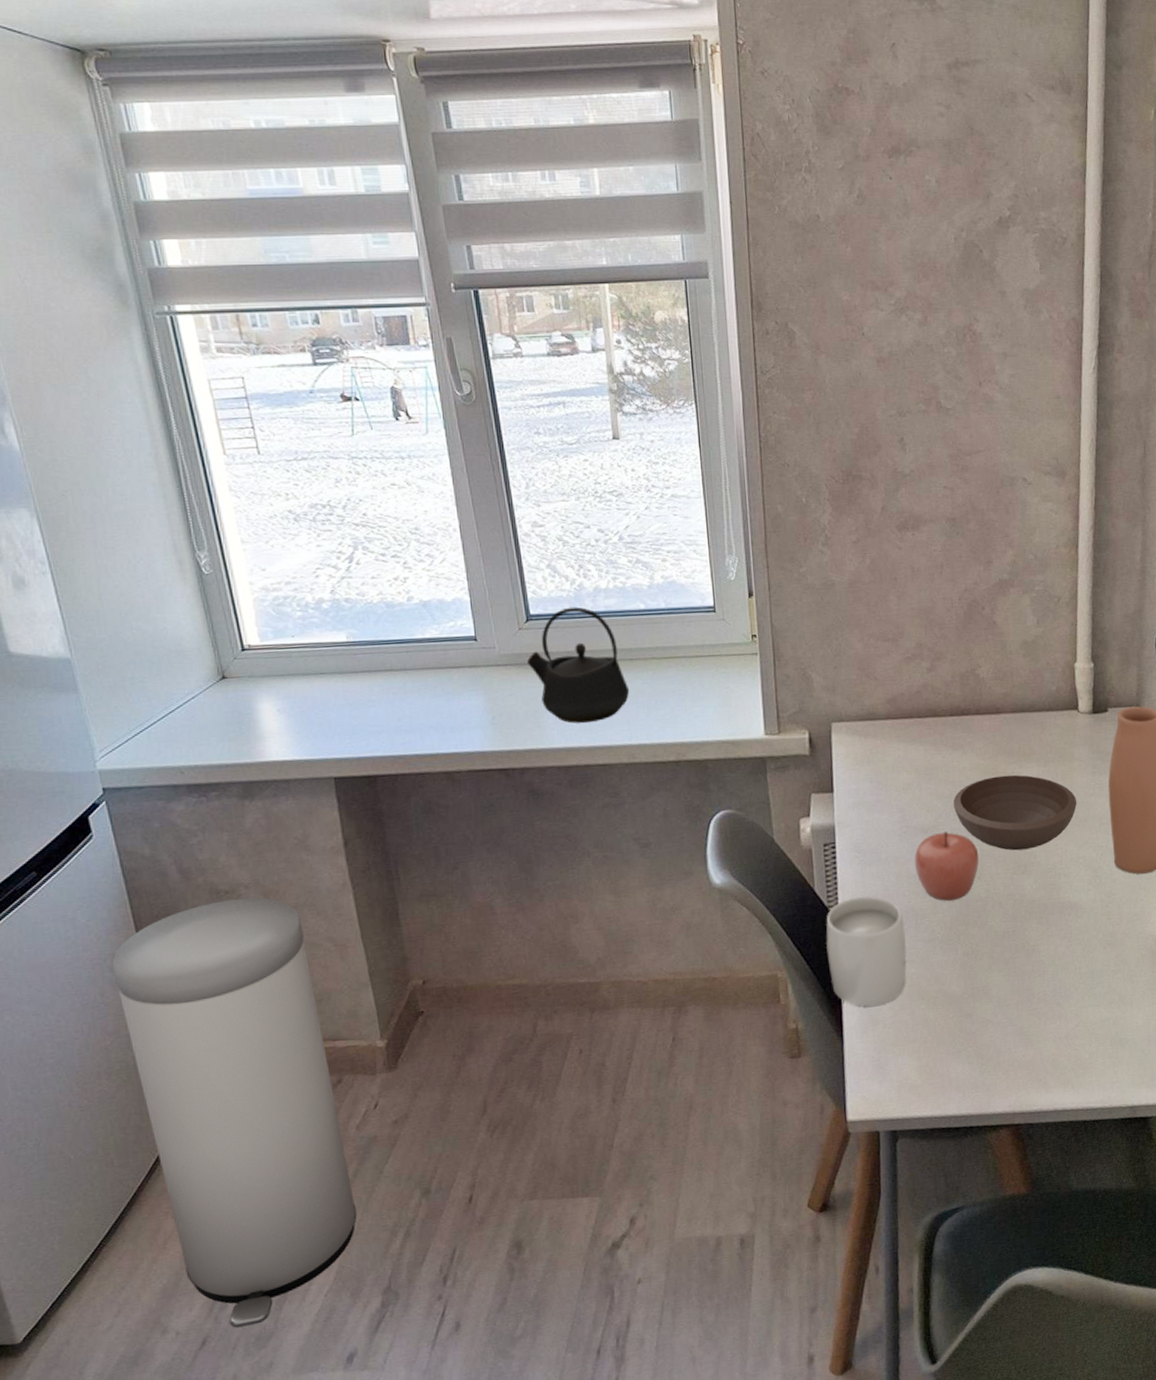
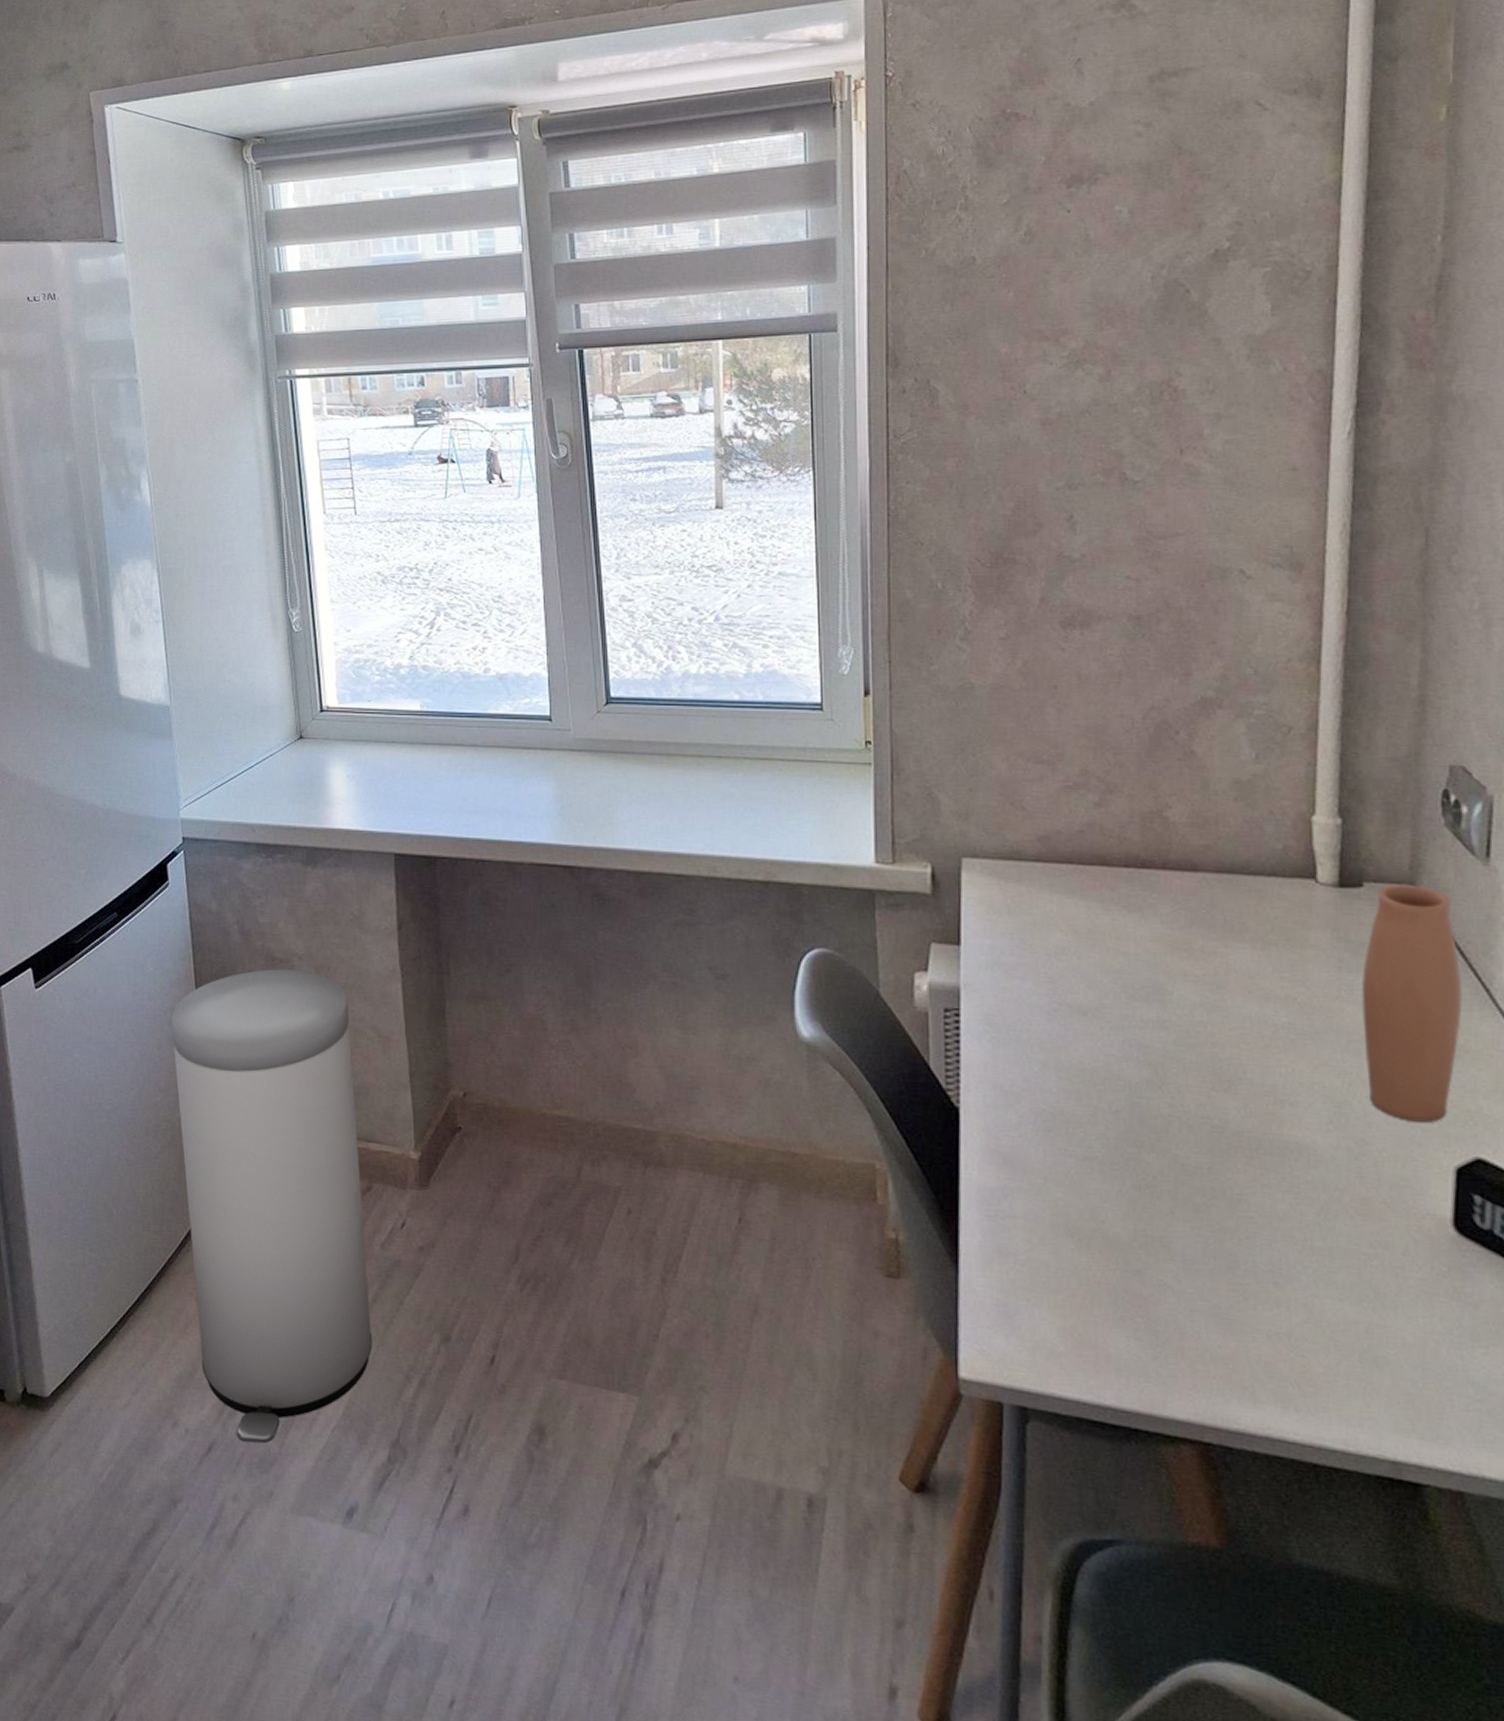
kettle: present [527,606,630,723] -> none [604,692,716,824]
mug: present [825,896,907,1007] -> none [940,1083,1051,1232]
fruit: present [914,831,979,901] -> none [1068,1017,1161,1111]
bowl: present [953,774,1077,851] -> none [1124,954,1312,1060]

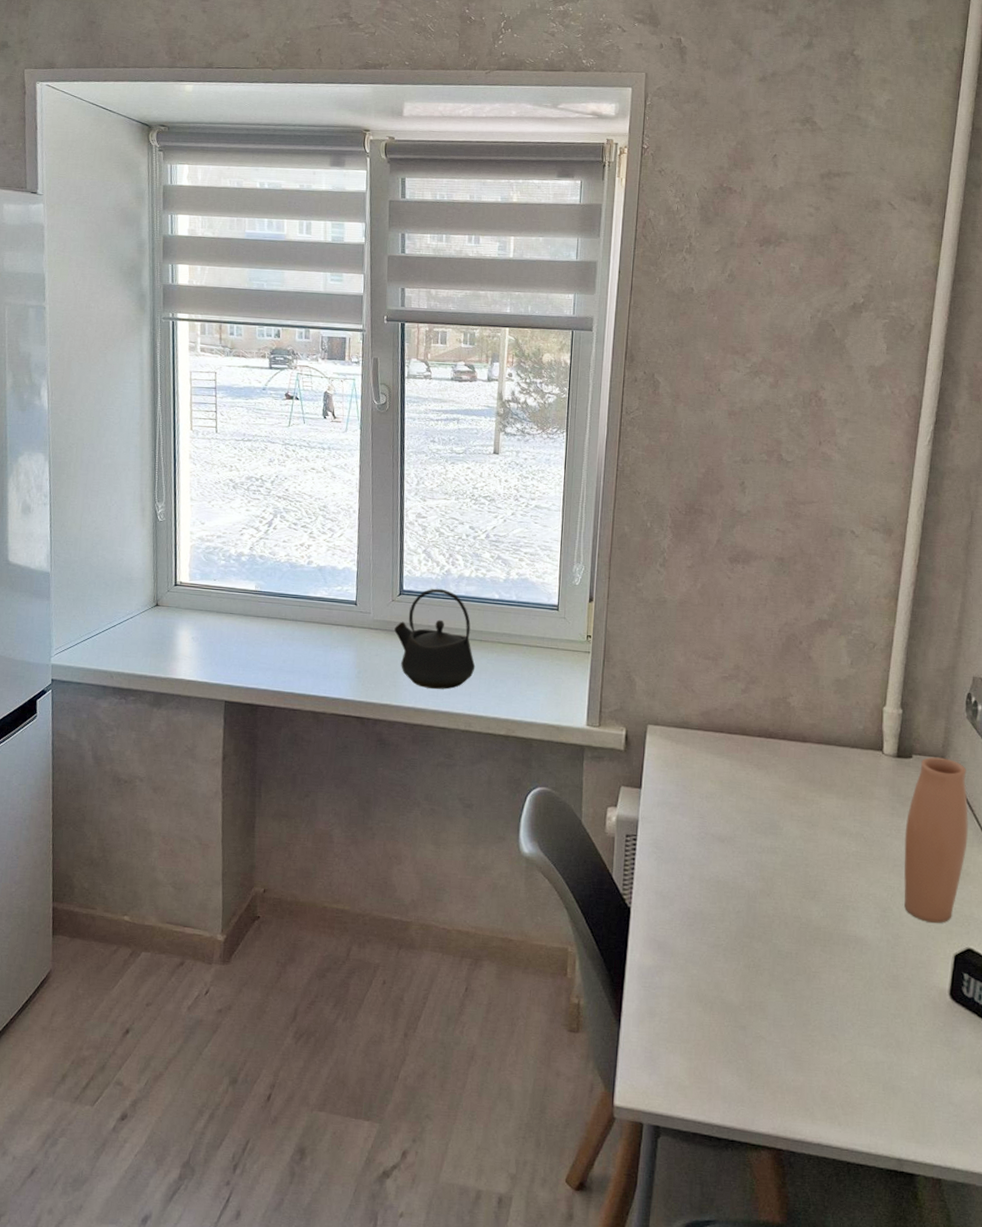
pedal bin: present [171,969,373,1444] -> none [29,788,178,1167]
kettle: none [604,692,716,824] -> present [394,588,476,689]

